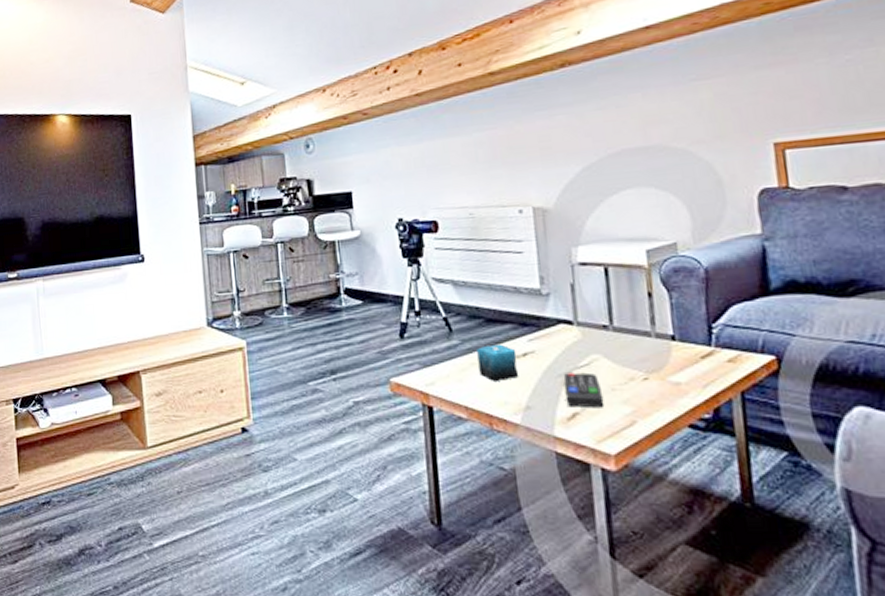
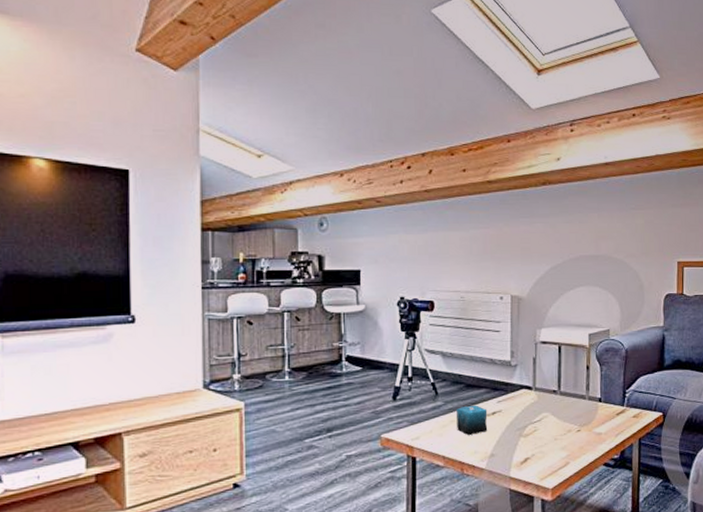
remote control: present [563,372,605,408] -> none [521,426,548,454]

